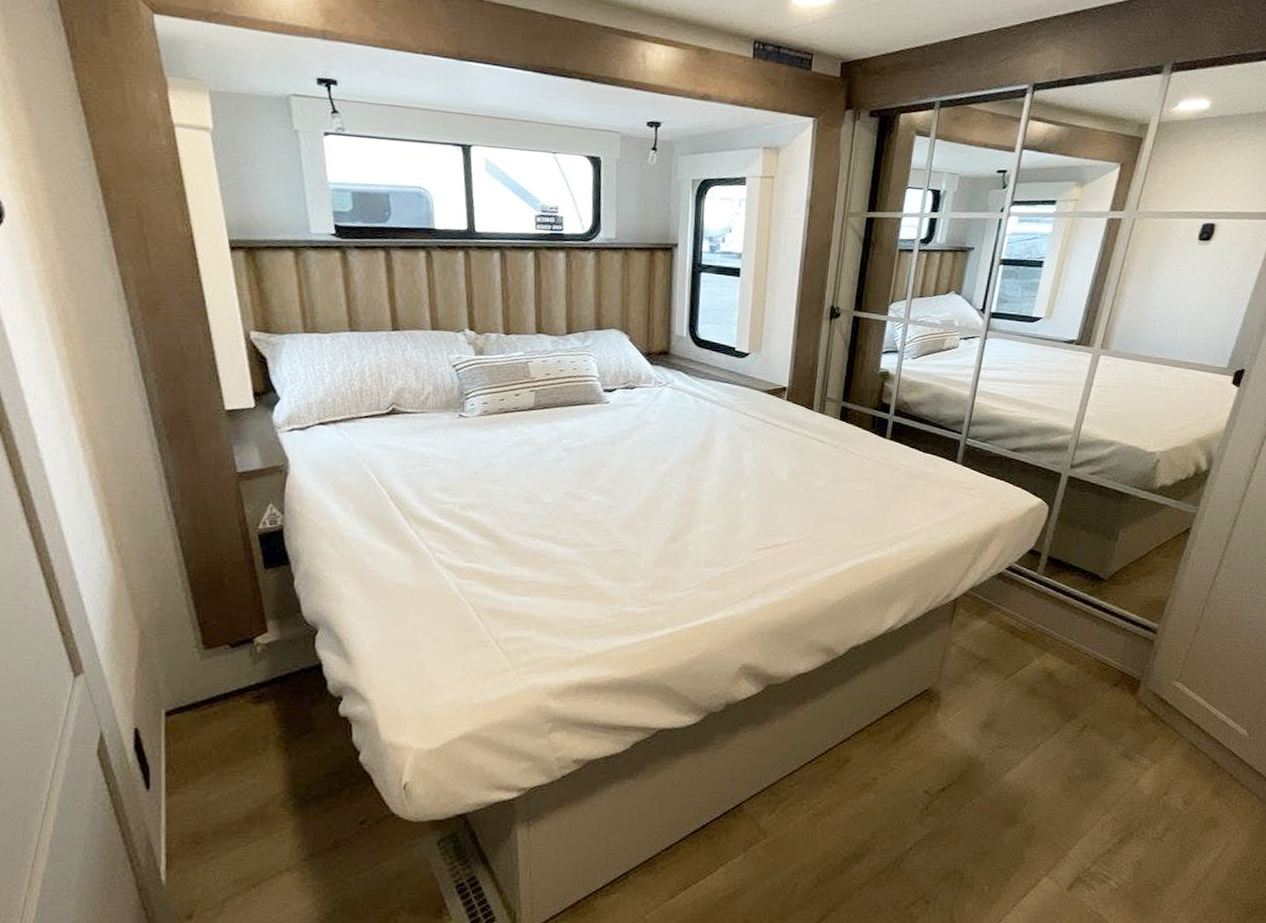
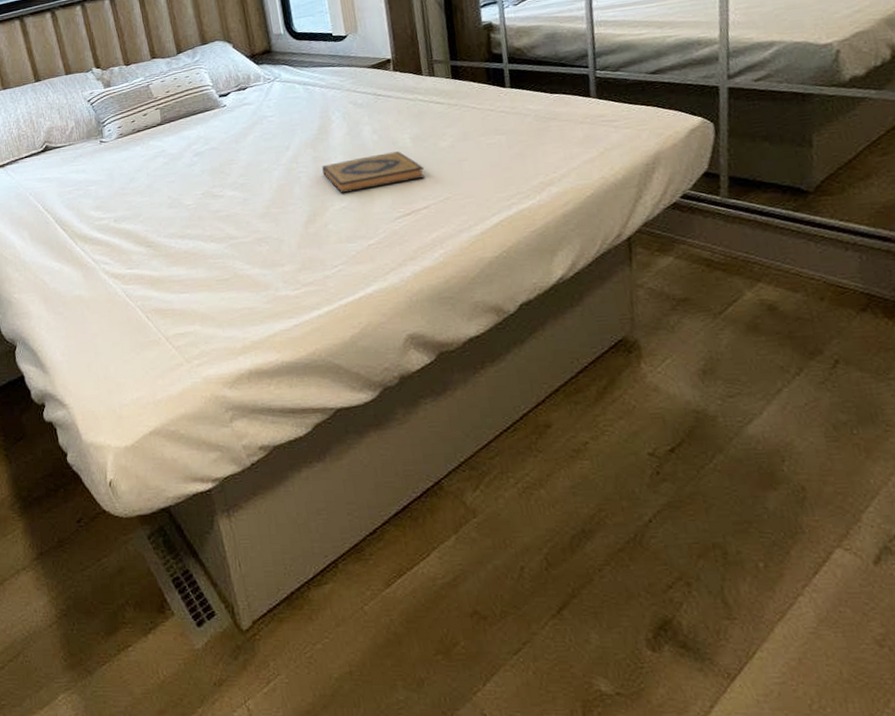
hardback book: none [695,482,794,517] -> present [322,151,425,193]

